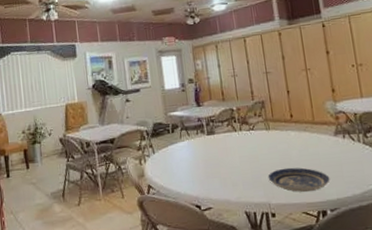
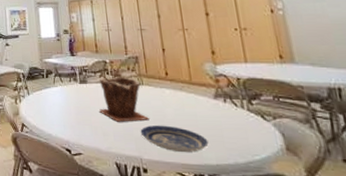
plant pot: none [227,122,276,170] -> present [99,76,149,122]

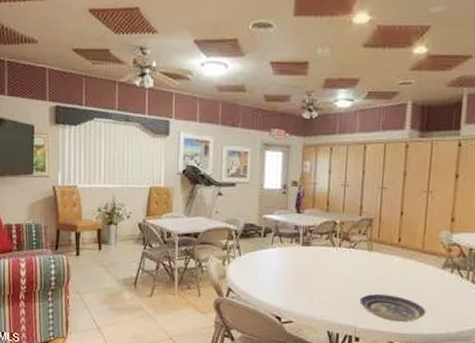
plant pot: present [99,76,149,122] -> none [319,239,372,290]

